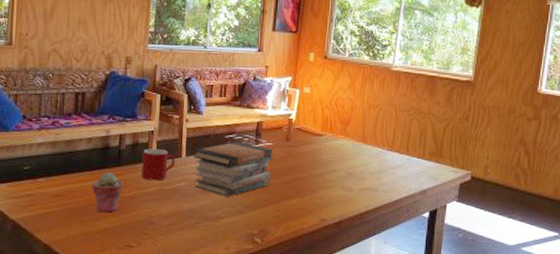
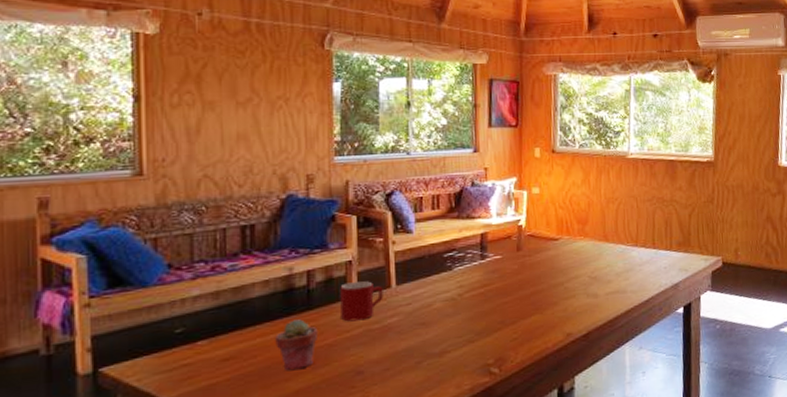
book stack: present [192,142,274,197] -> none [405,259,505,326]

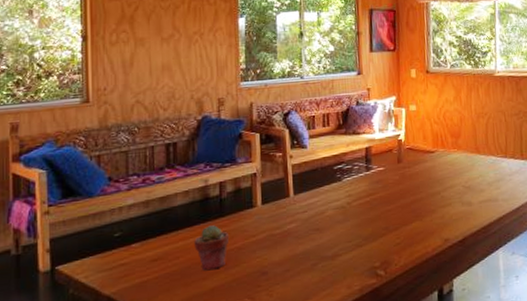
mug: present [340,281,383,322] -> none [247,191,283,228]

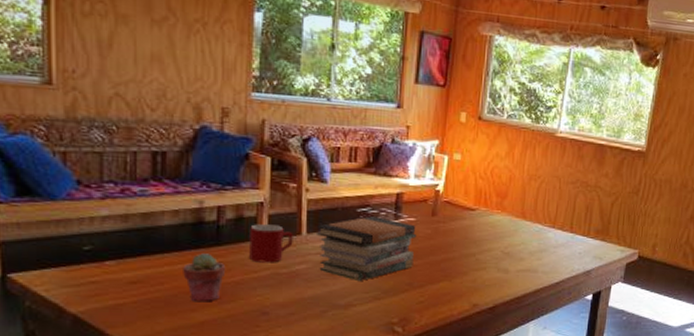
mug: none [247,191,283,228] -> present [249,224,293,263]
book stack: none [301,171,388,232] -> present [315,216,417,281]

